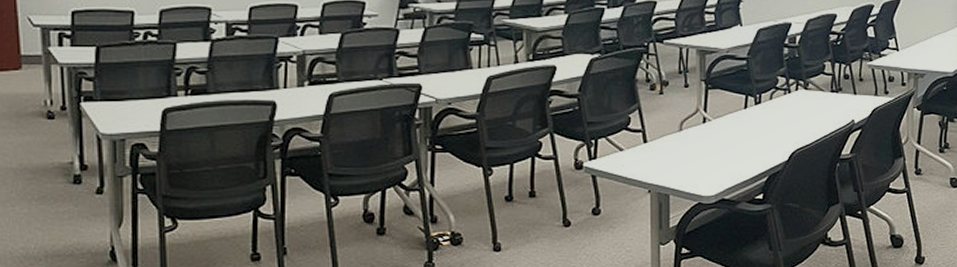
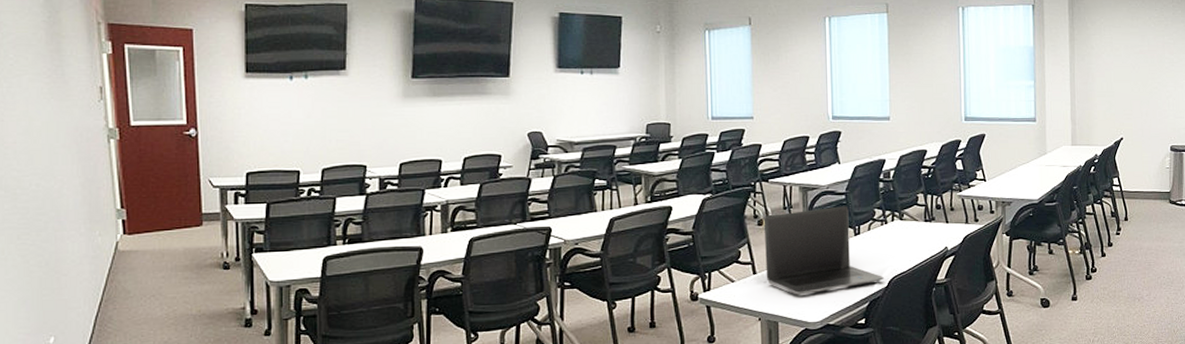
laptop computer: none [656,72,785,168] -> present [763,206,884,296]

